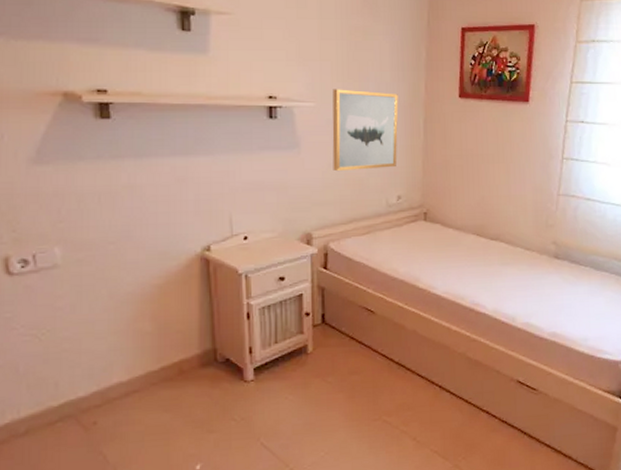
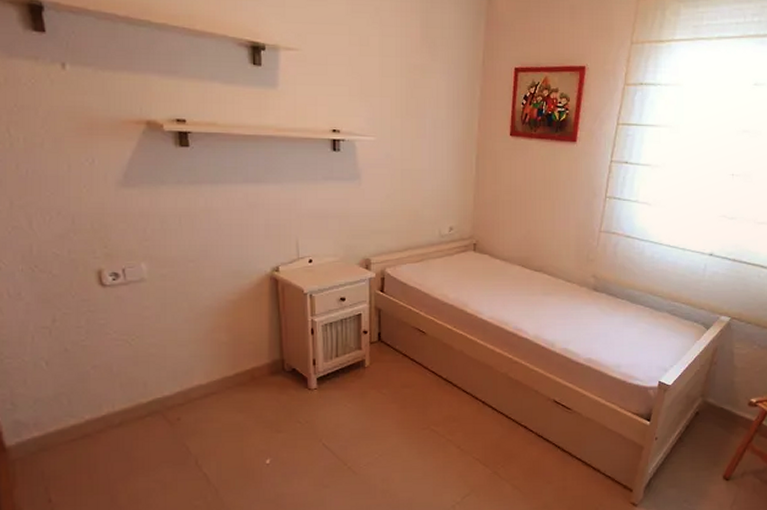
wall art: present [332,89,399,172] -> none [390,124,453,203]

